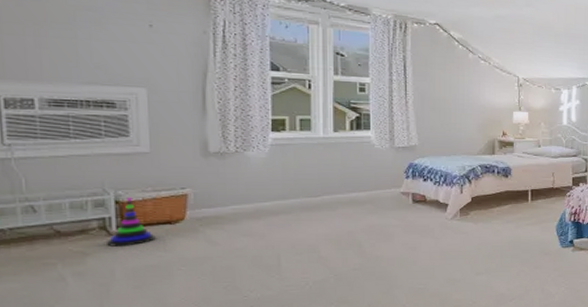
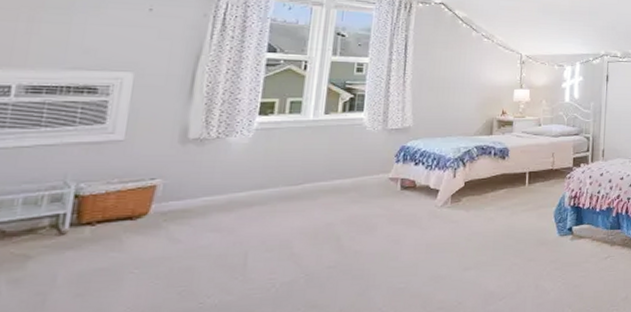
stacking toy: present [107,197,156,247] -> none [55,190,112,248]

